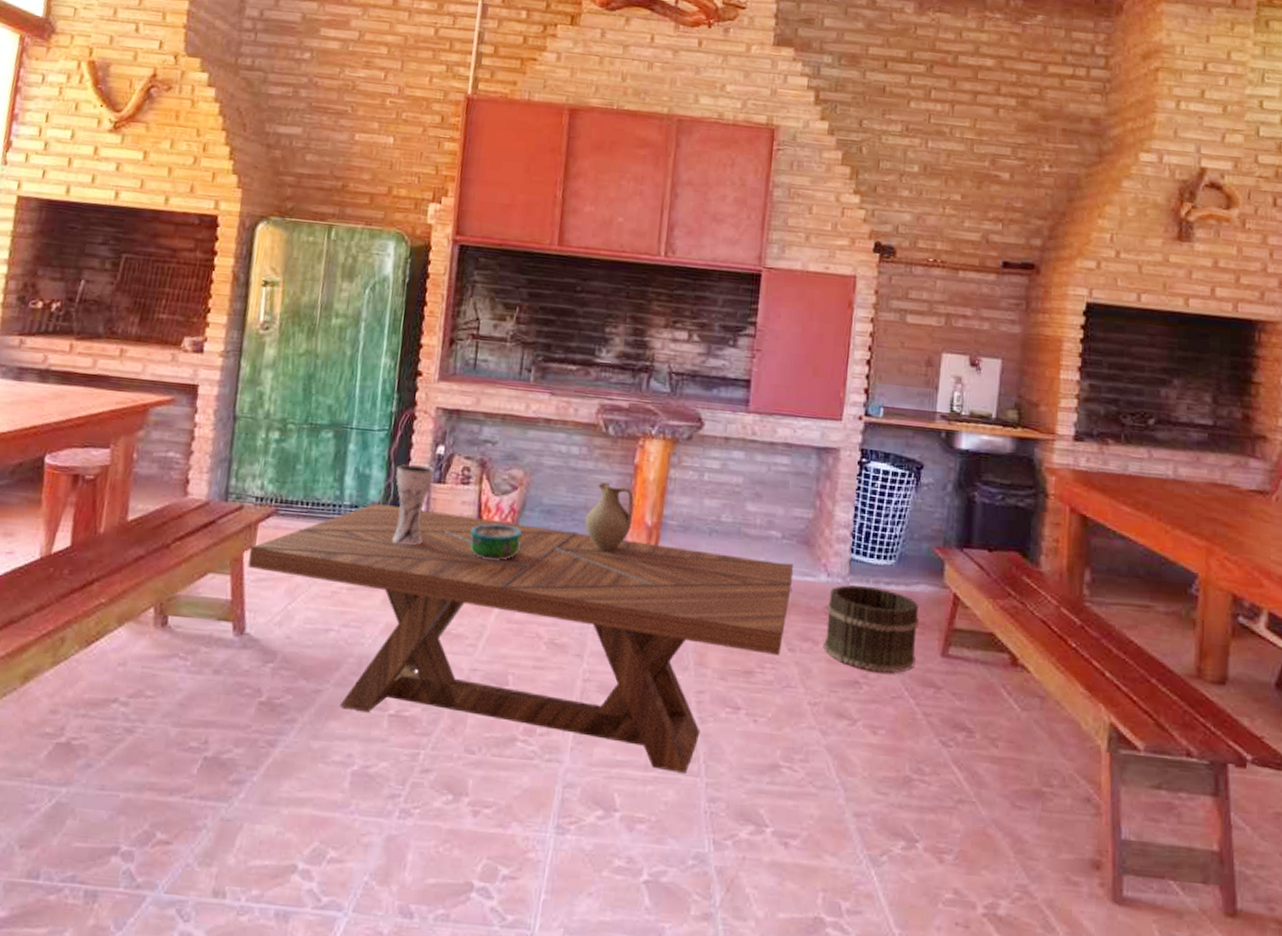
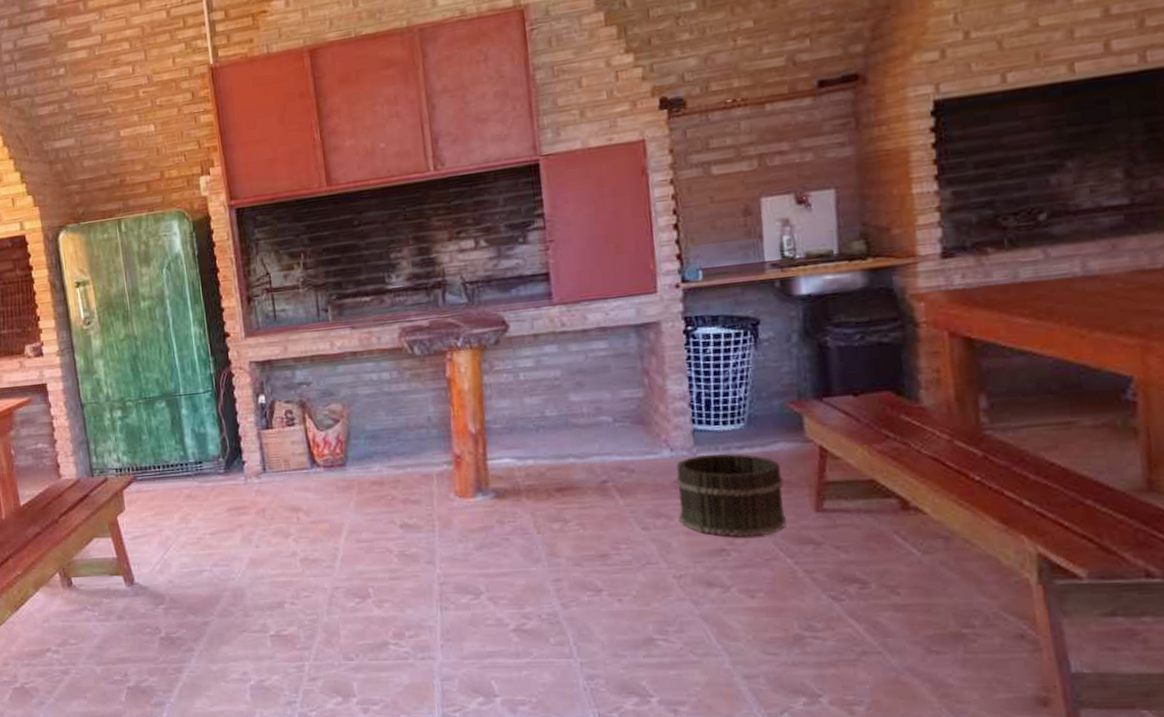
dining table: present [248,502,794,773] -> none [121,445,634,656]
vase: present [392,463,435,546] -> none [226,415,265,489]
decorative bowl: present [469,524,522,561] -> none [306,456,354,489]
ceramic jug: present [585,481,635,552] -> none [410,399,456,464]

